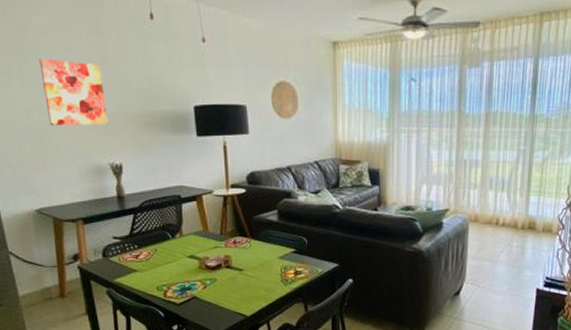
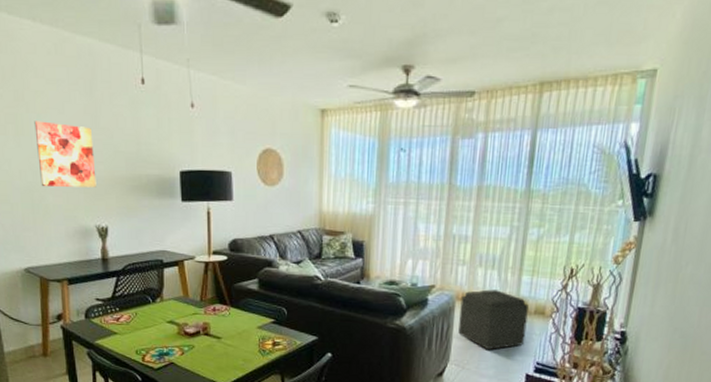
ottoman: none [472,211,537,267] -> present [458,289,529,349]

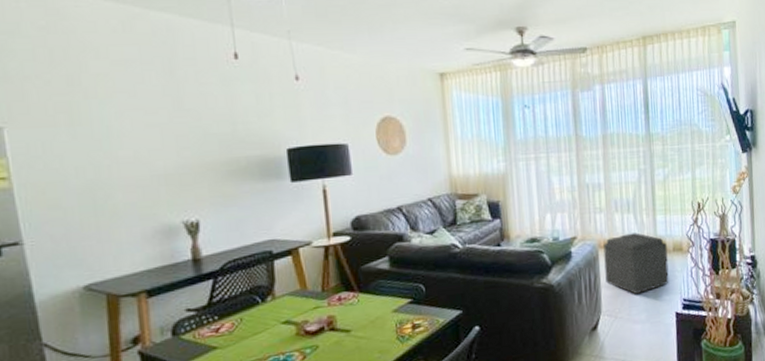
wall art: present [34,121,97,188] -> none [95,107,182,184]

